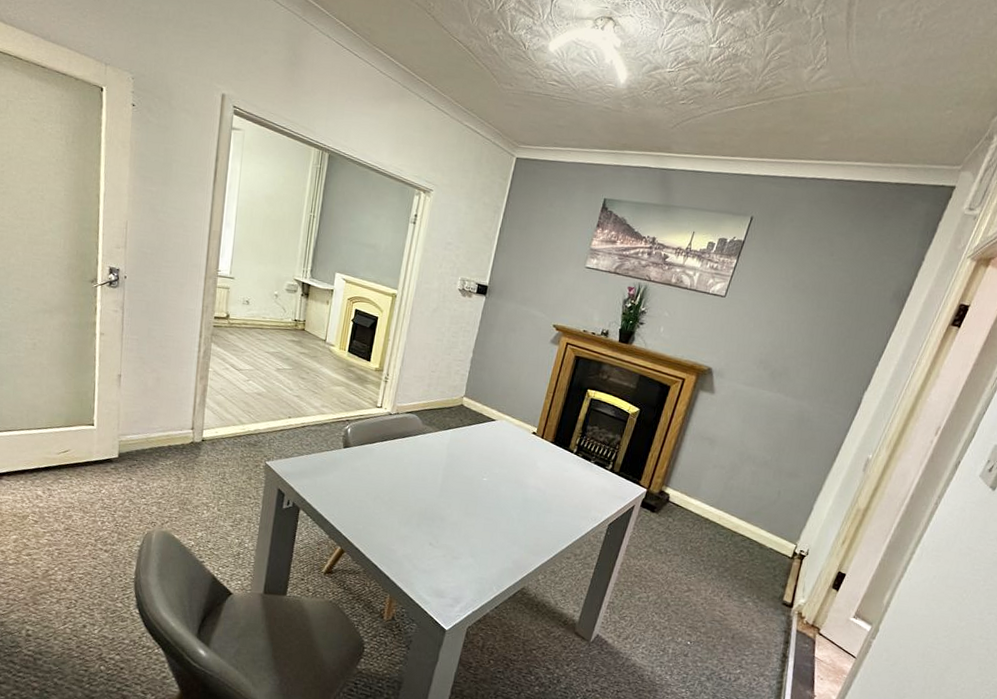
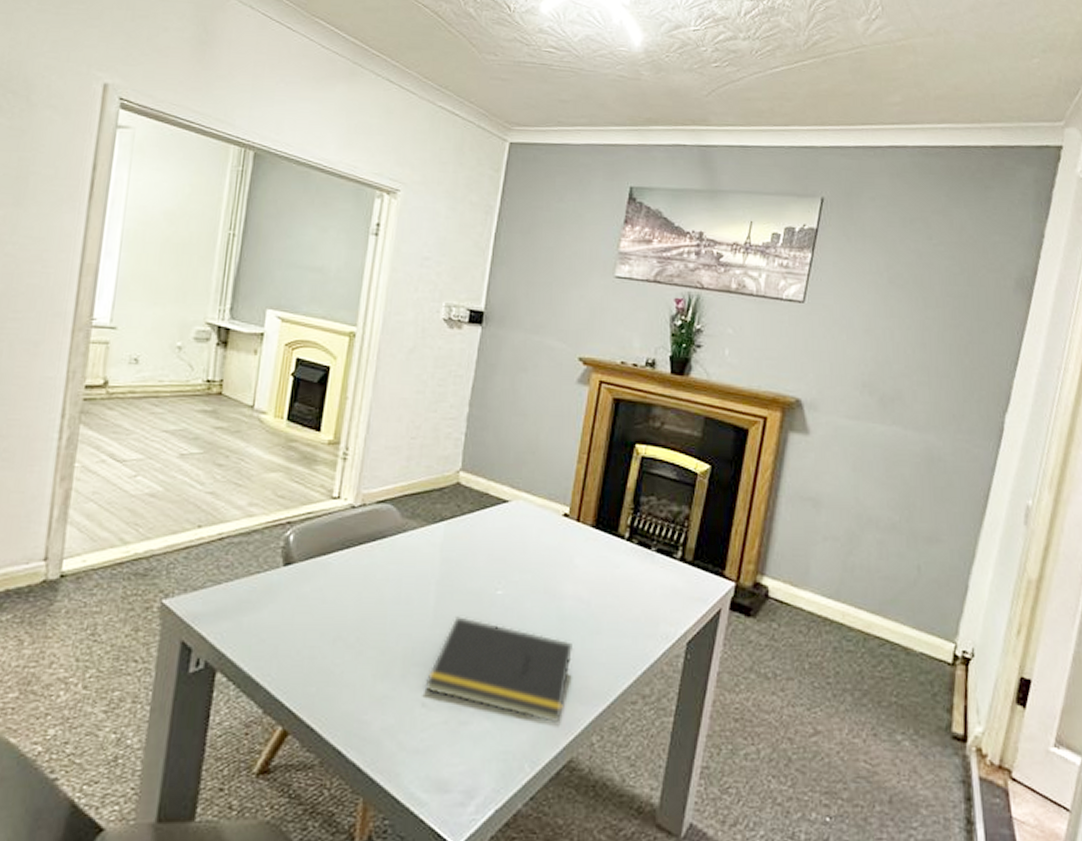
notepad: none [432,492,532,565] -> present [424,616,574,724]

